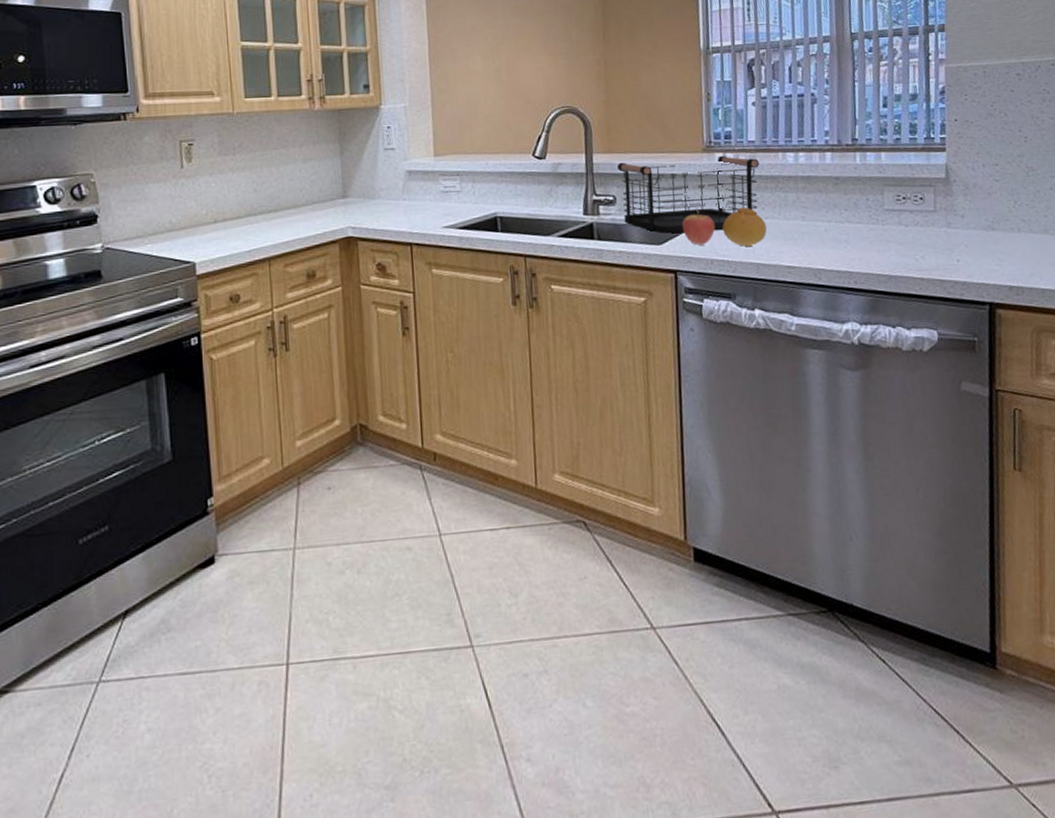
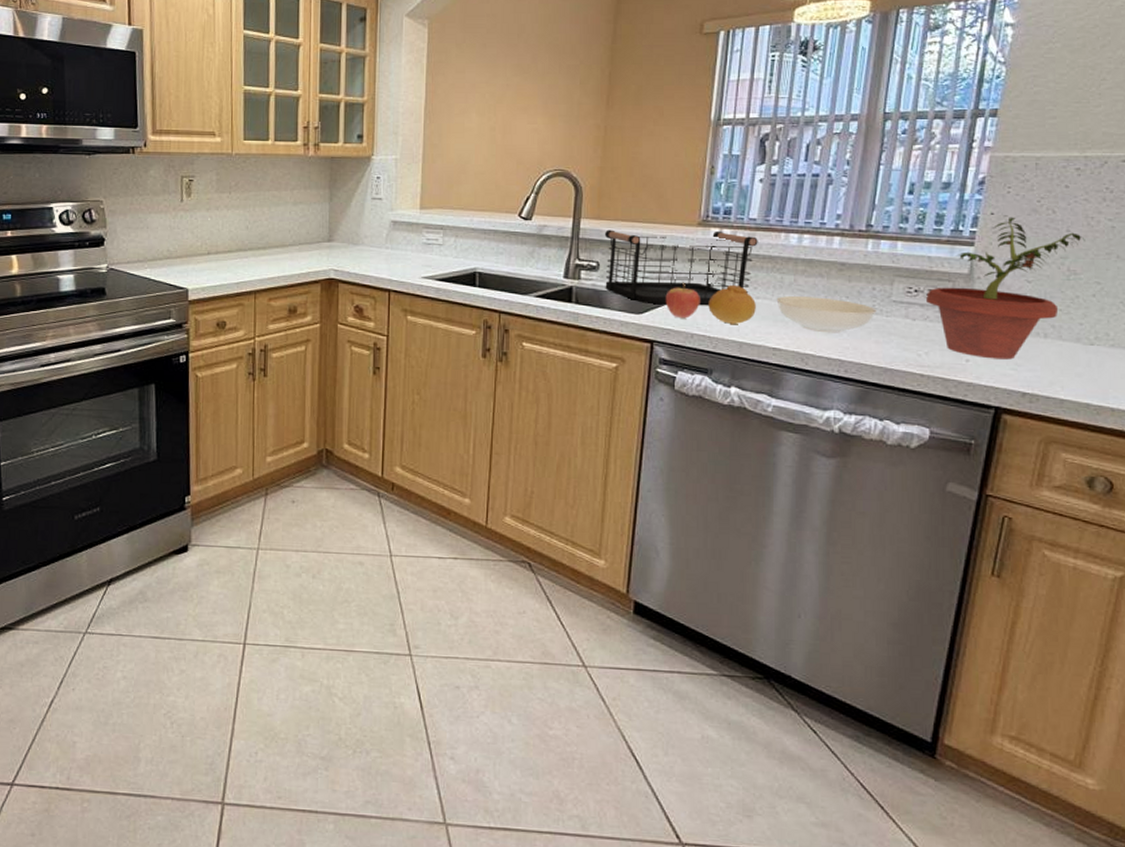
bowl: none [783,212,874,247] -> present [776,296,877,333]
potted plant: none [913,123,1036,257] -> present [926,218,1085,360]

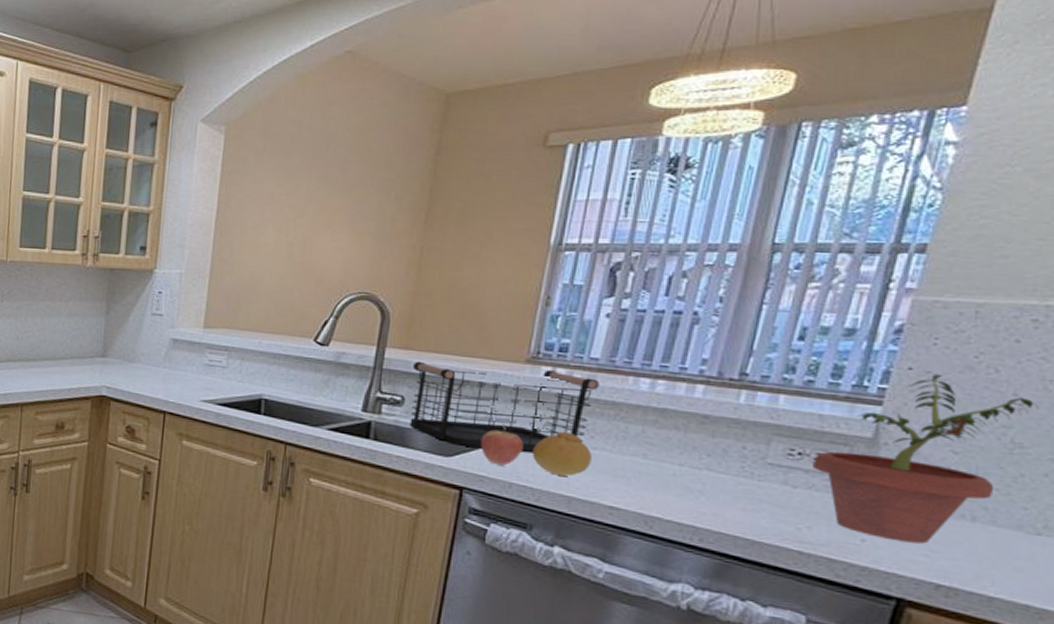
bowl: present [776,296,877,333] -> none [617,448,746,496]

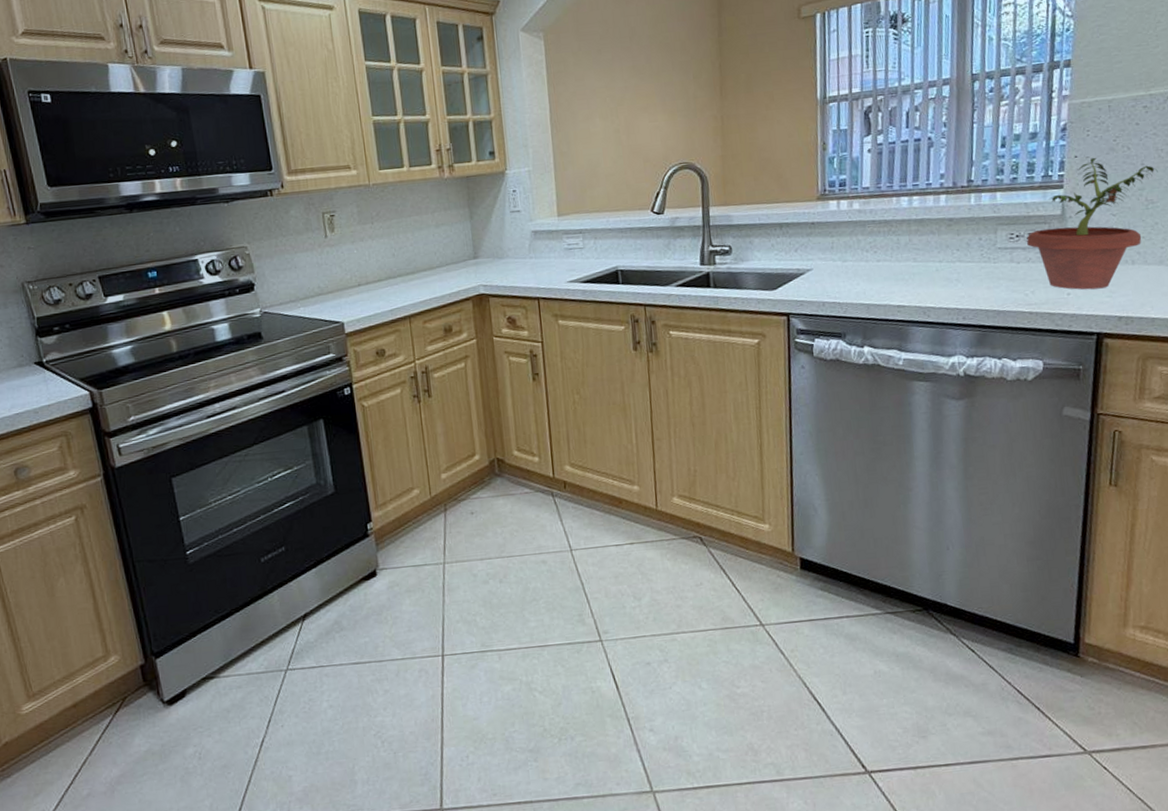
dish rack: present [409,361,600,452] -> none [732,202,873,280]
fruit: present [480,424,523,466] -> none [795,255,828,290]
fruit: present [532,431,592,477] -> none [835,251,878,289]

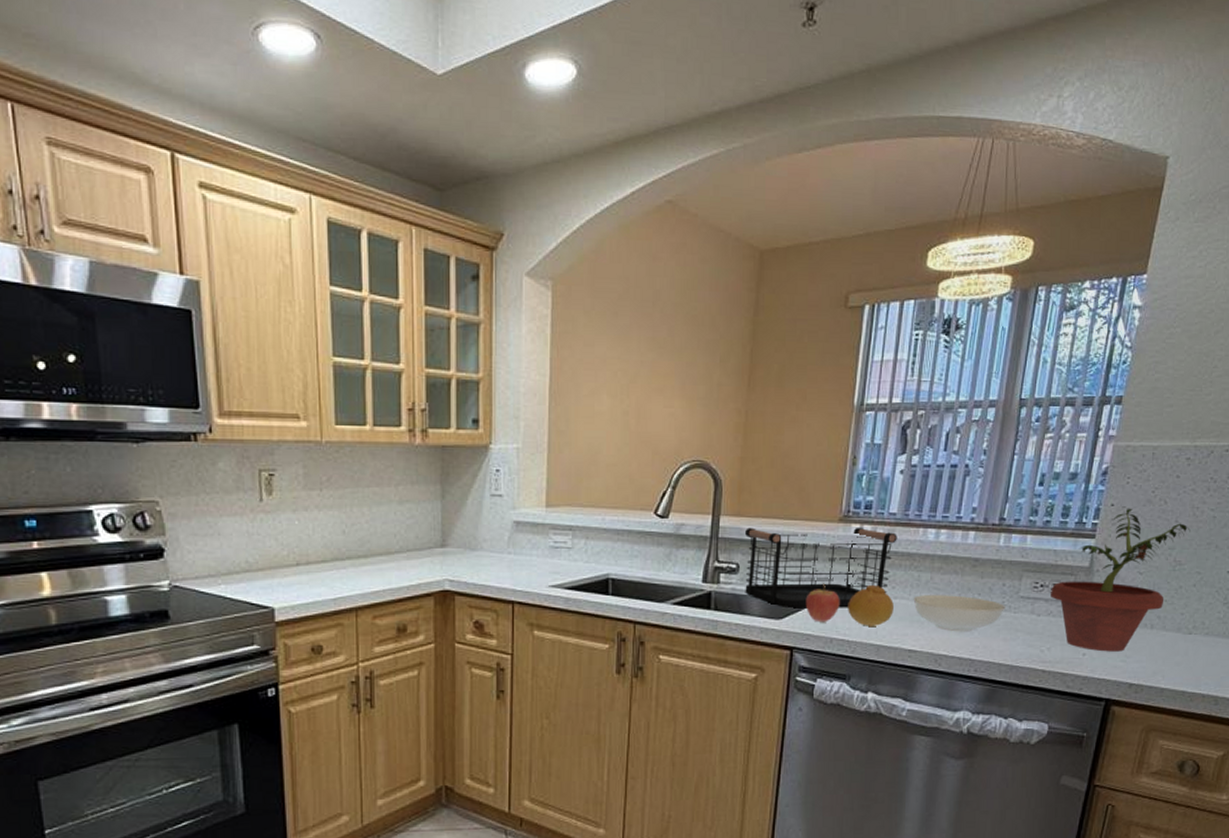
dish rack: none [732,202,873,280] -> present [744,527,897,609]
fruit: none [795,255,828,290] -> present [805,583,840,622]
fruit: none [835,251,878,289] -> present [848,584,894,626]
bowl: none [895,253,985,286] -> present [913,595,1006,632]

